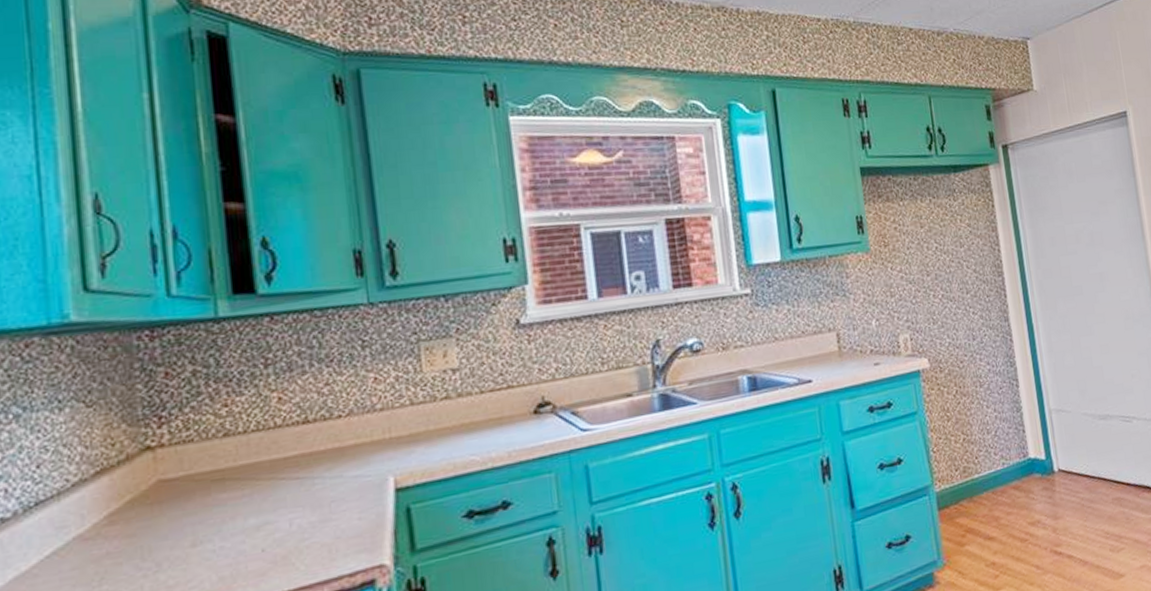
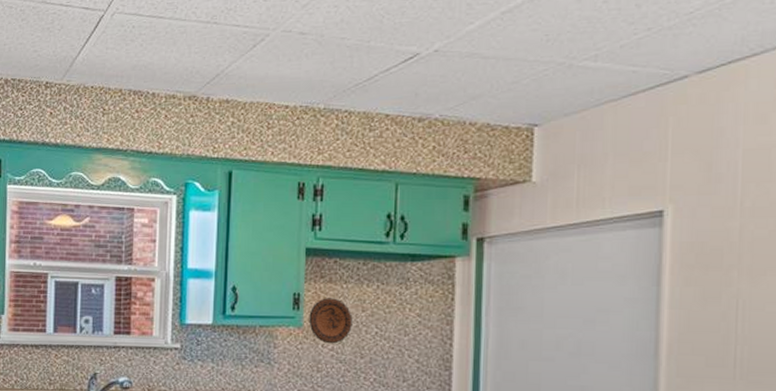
decorative plate: none [874,217,915,266] -> present [309,298,353,344]

